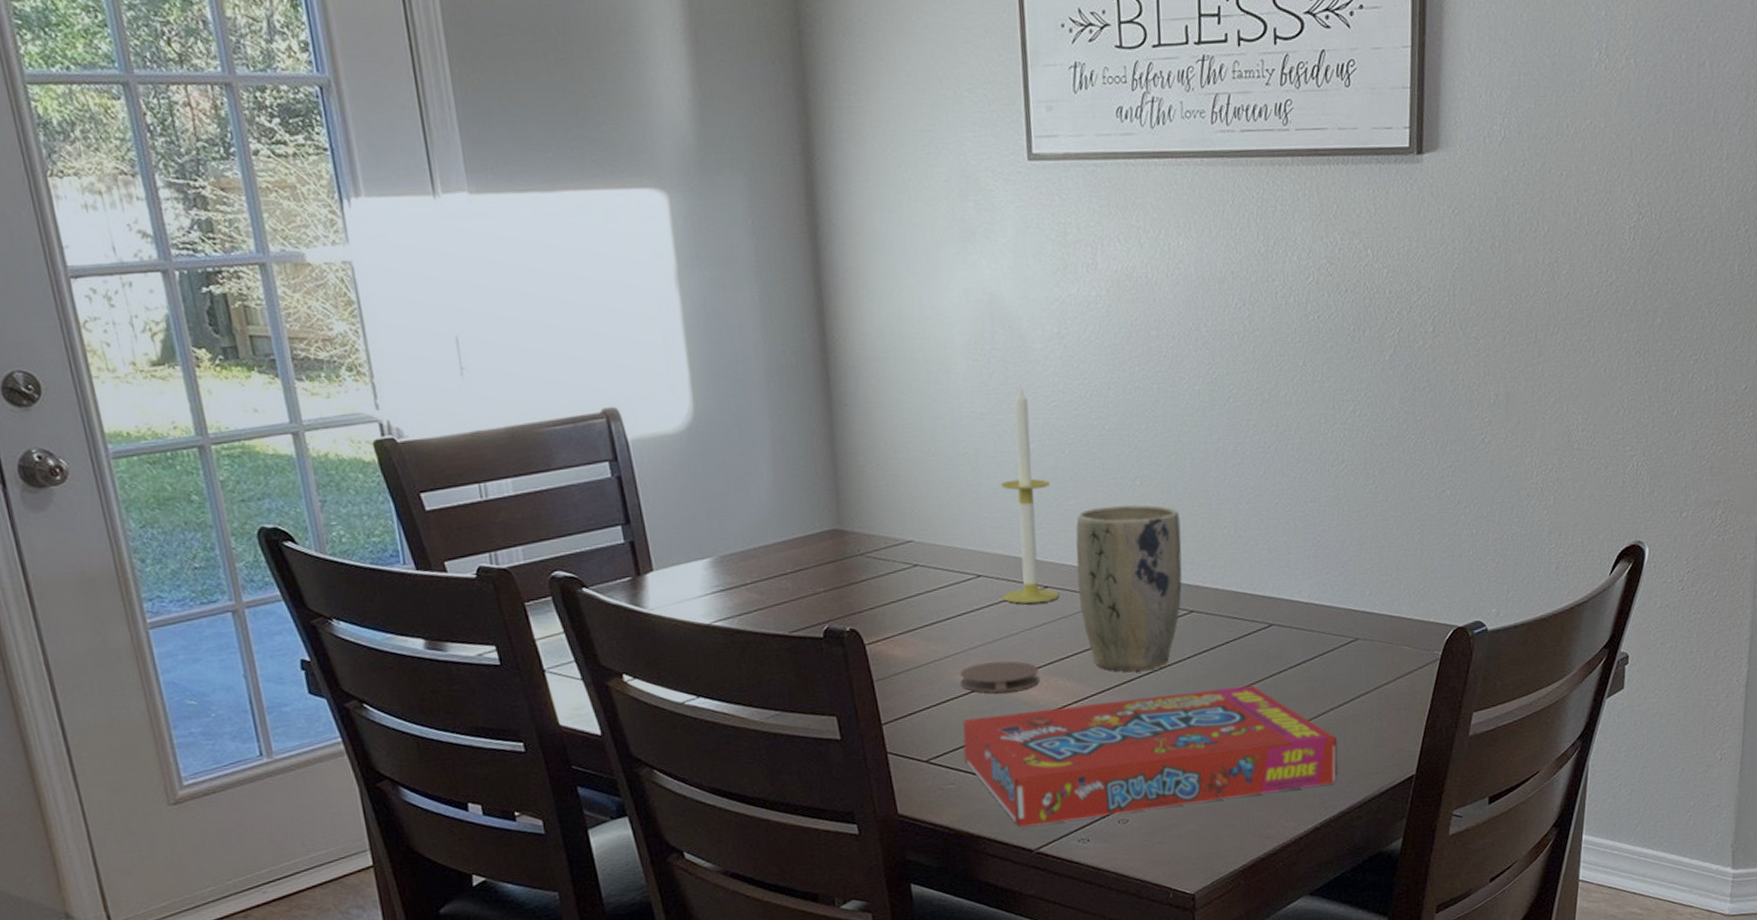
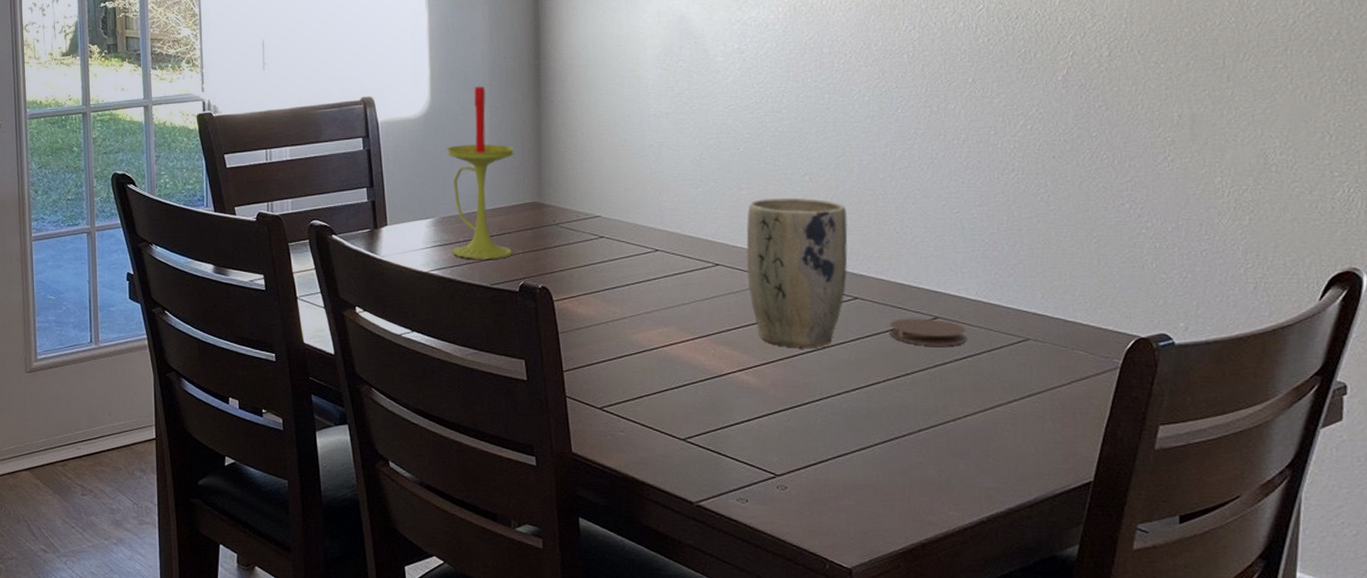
candle: none [720,387,812,604] -> present [447,84,515,259]
coaster: present [959,661,1040,693] -> none [634,327,707,354]
snack box: present [963,685,1338,827] -> none [634,372,1007,480]
candle: present [1001,385,1059,604] -> none [677,91,729,279]
coaster: none [1225,626,1300,656] -> present [889,318,967,346]

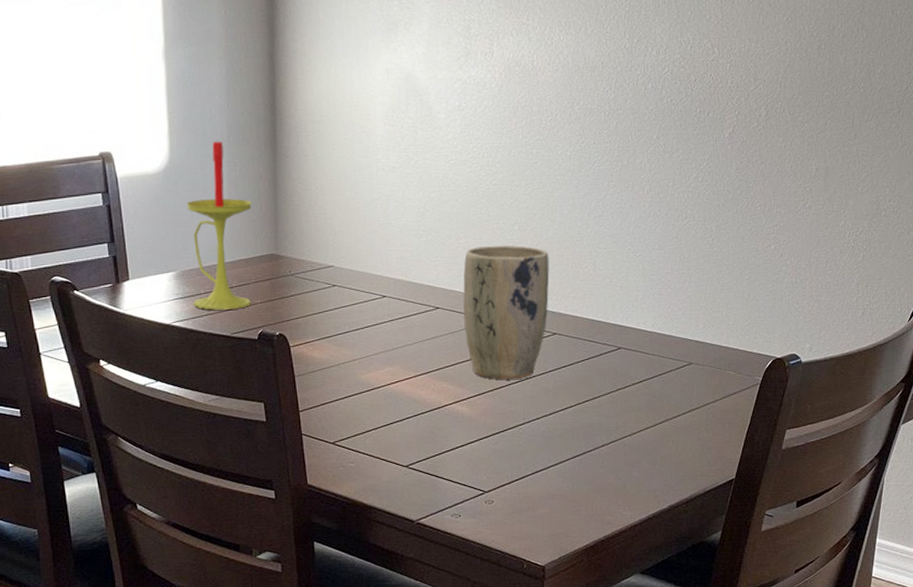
coaster: present [889,318,967,346] -> none [581,349,643,373]

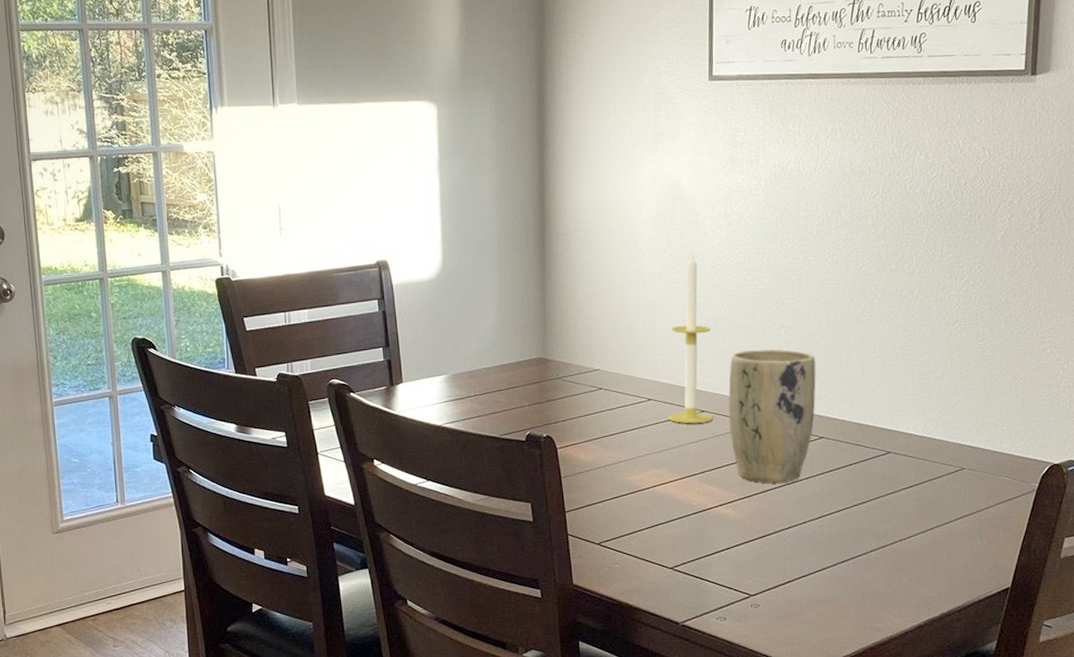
candle: present [186,140,253,310] -> none [458,248,522,412]
candle: none [402,146,448,321] -> present [668,252,713,424]

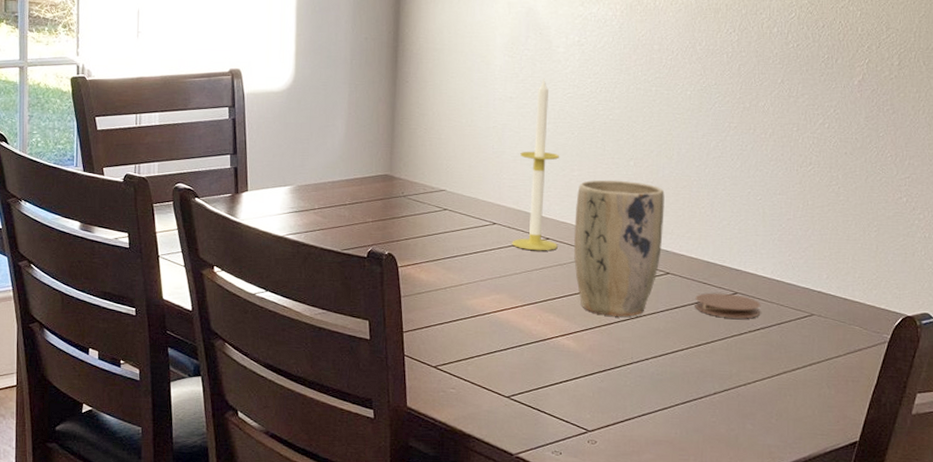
coaster: none [849,453,913,477] -> present [695,292,761,319]

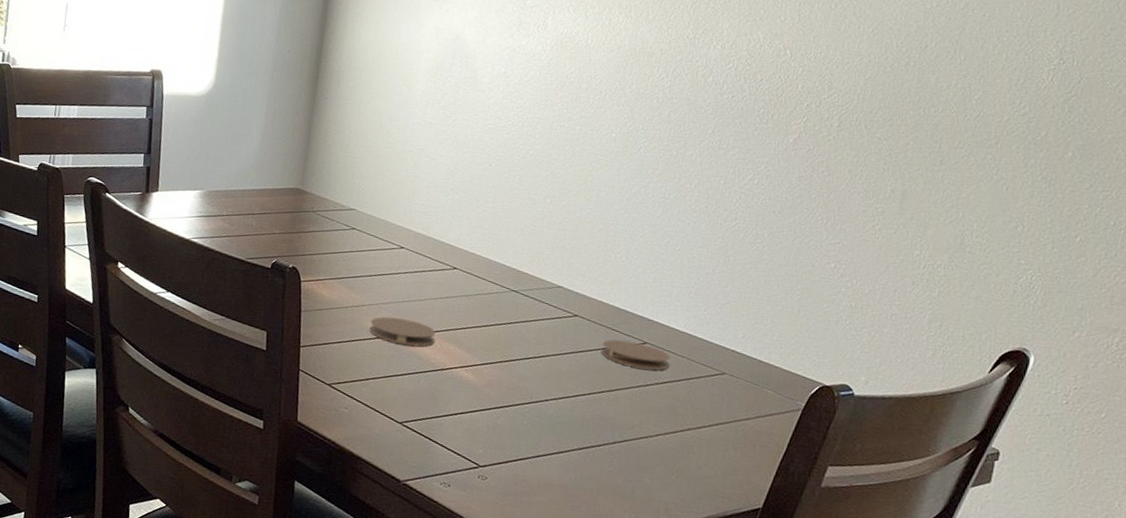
coaster: none [469,293,534,319] -> present [369,316,436,347]
candle: present [512,78,560,251] -> none [418,107,475,280]
plant pot: present [574,180,665,317] -> none [480,214,580,355]

